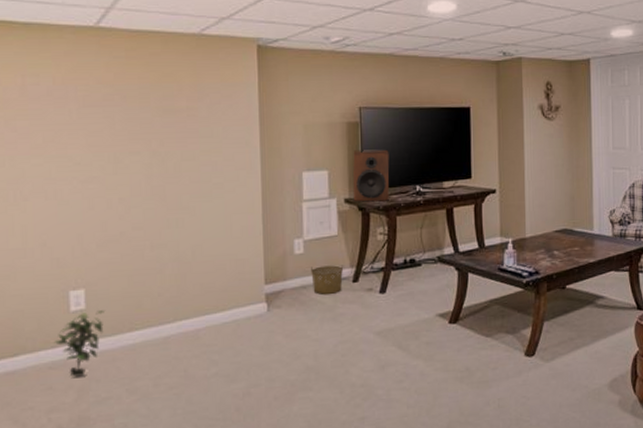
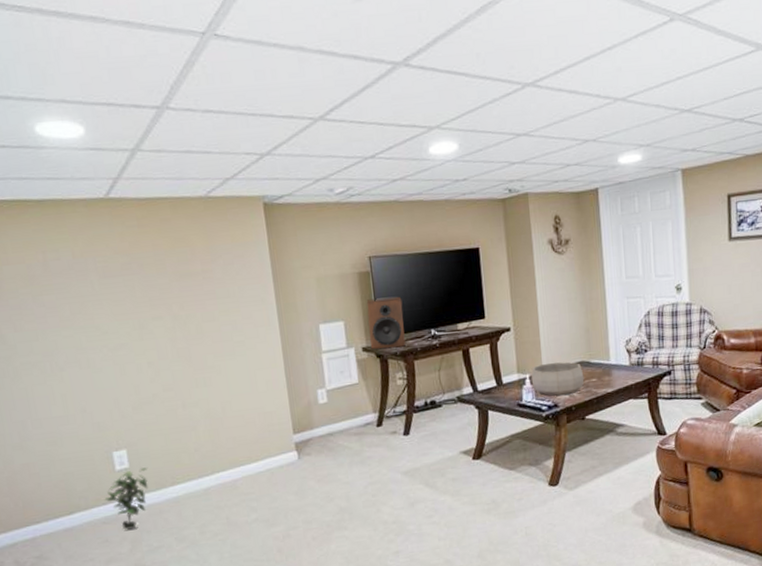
basket: present [311,265,344,295] -> none [336,411,367,441]
decorative bowl: none [513,227,567,262] -> present [531,362,584,396]

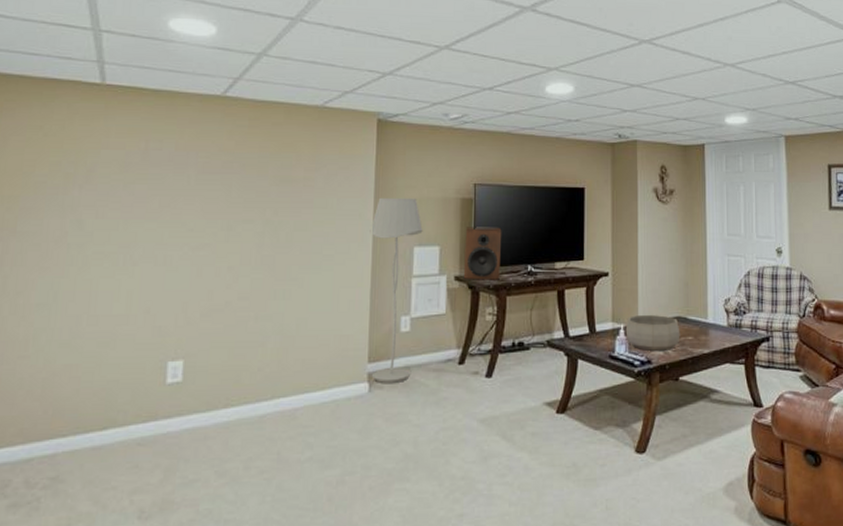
potted plant: present [104,467,149,530] -> none [145,383,203,456]
floor lamp: none [274,277,335,451] -> present [369,197,423,384]

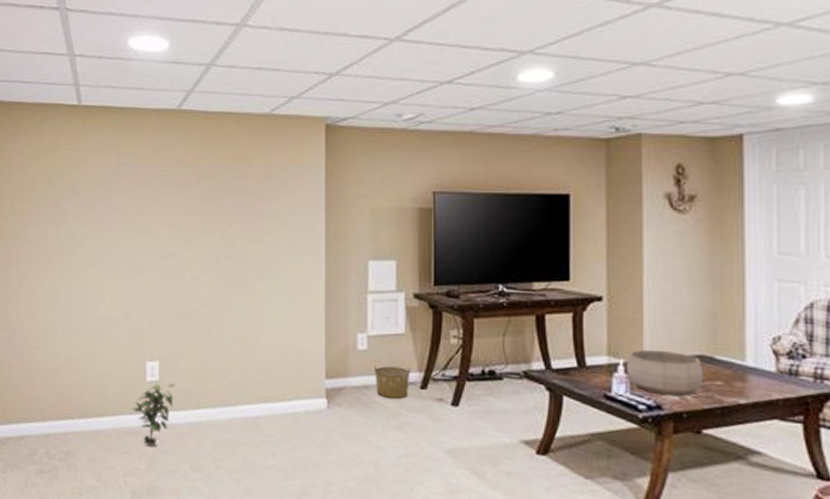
potted plant: none [145,383,203,456] -> present [132,384,176,446]
floor lamp: present [369,197,423,384] -> none [322,208,377,402]
basket: none [416,345,450,377] -> present [375,365,411,400]
speaker: present [463,227,502,280] -> none [423,240,467,300]

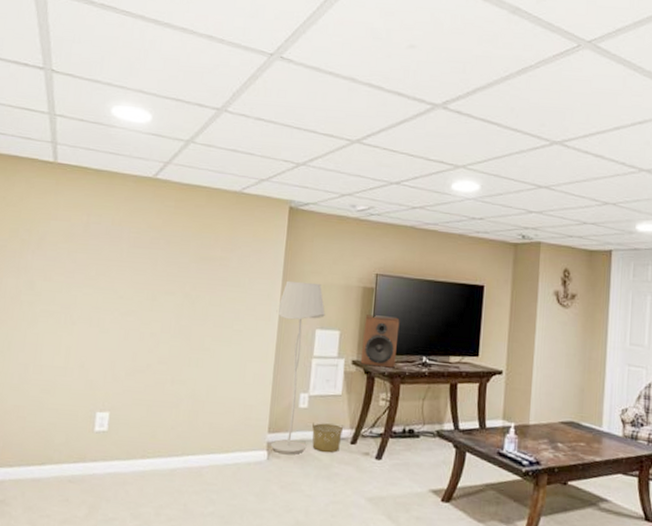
potted plant: present [132,384,176,446] -> none [76,434,124,494]
floor lamp: none [322,208,377,402] -> present [270,280,325,455]
speaker: none [423,240,467,300] -> present [360,314,400,368]
decorative bowl: present [626,349,704,396] -> none [515,416,572,454]

